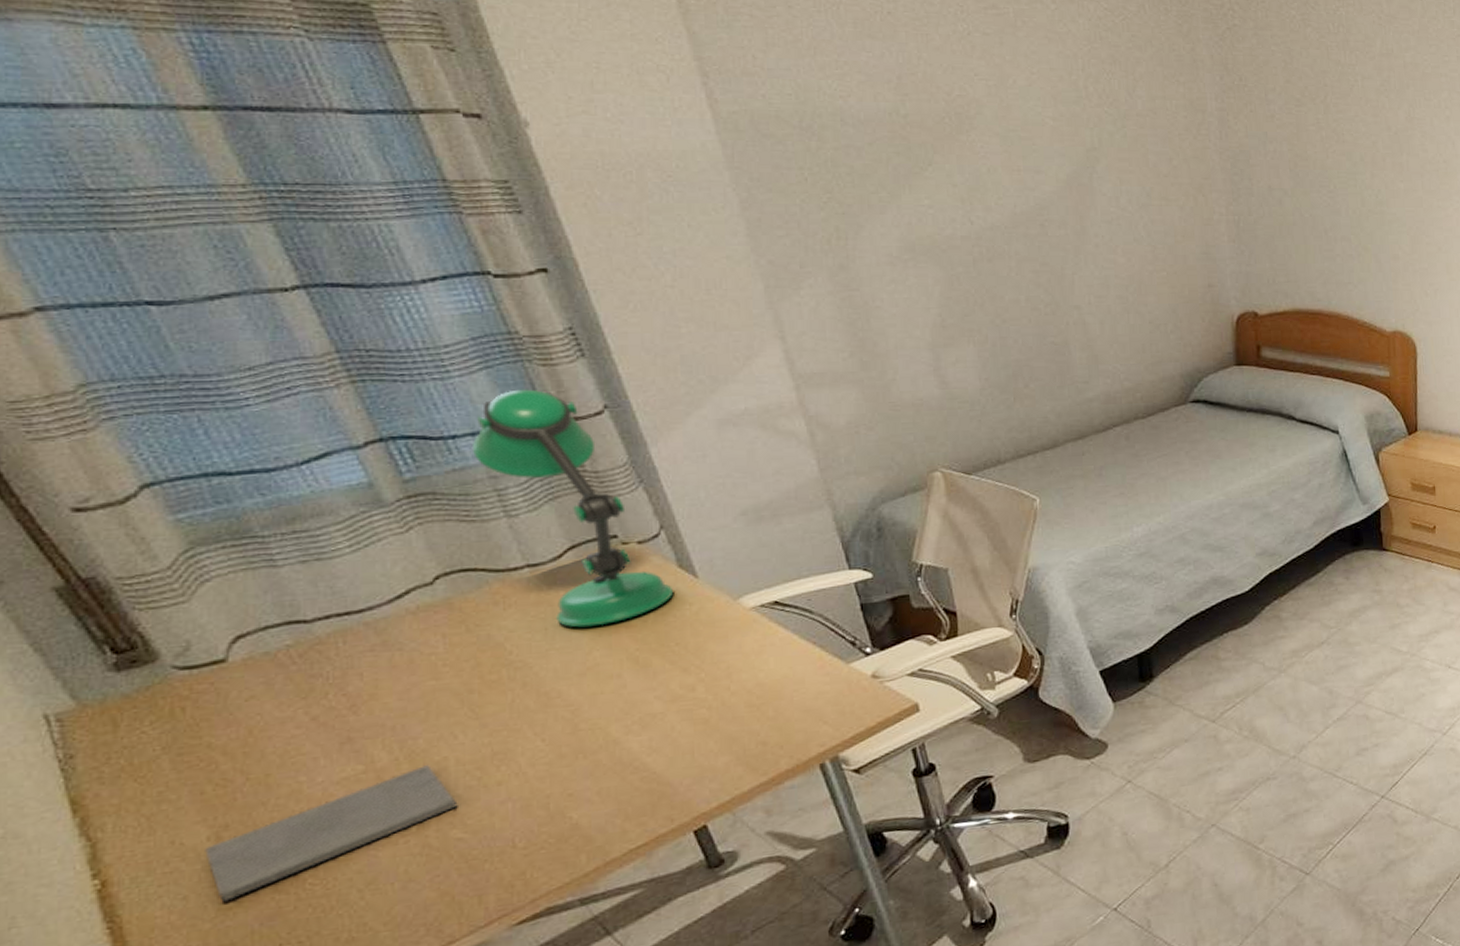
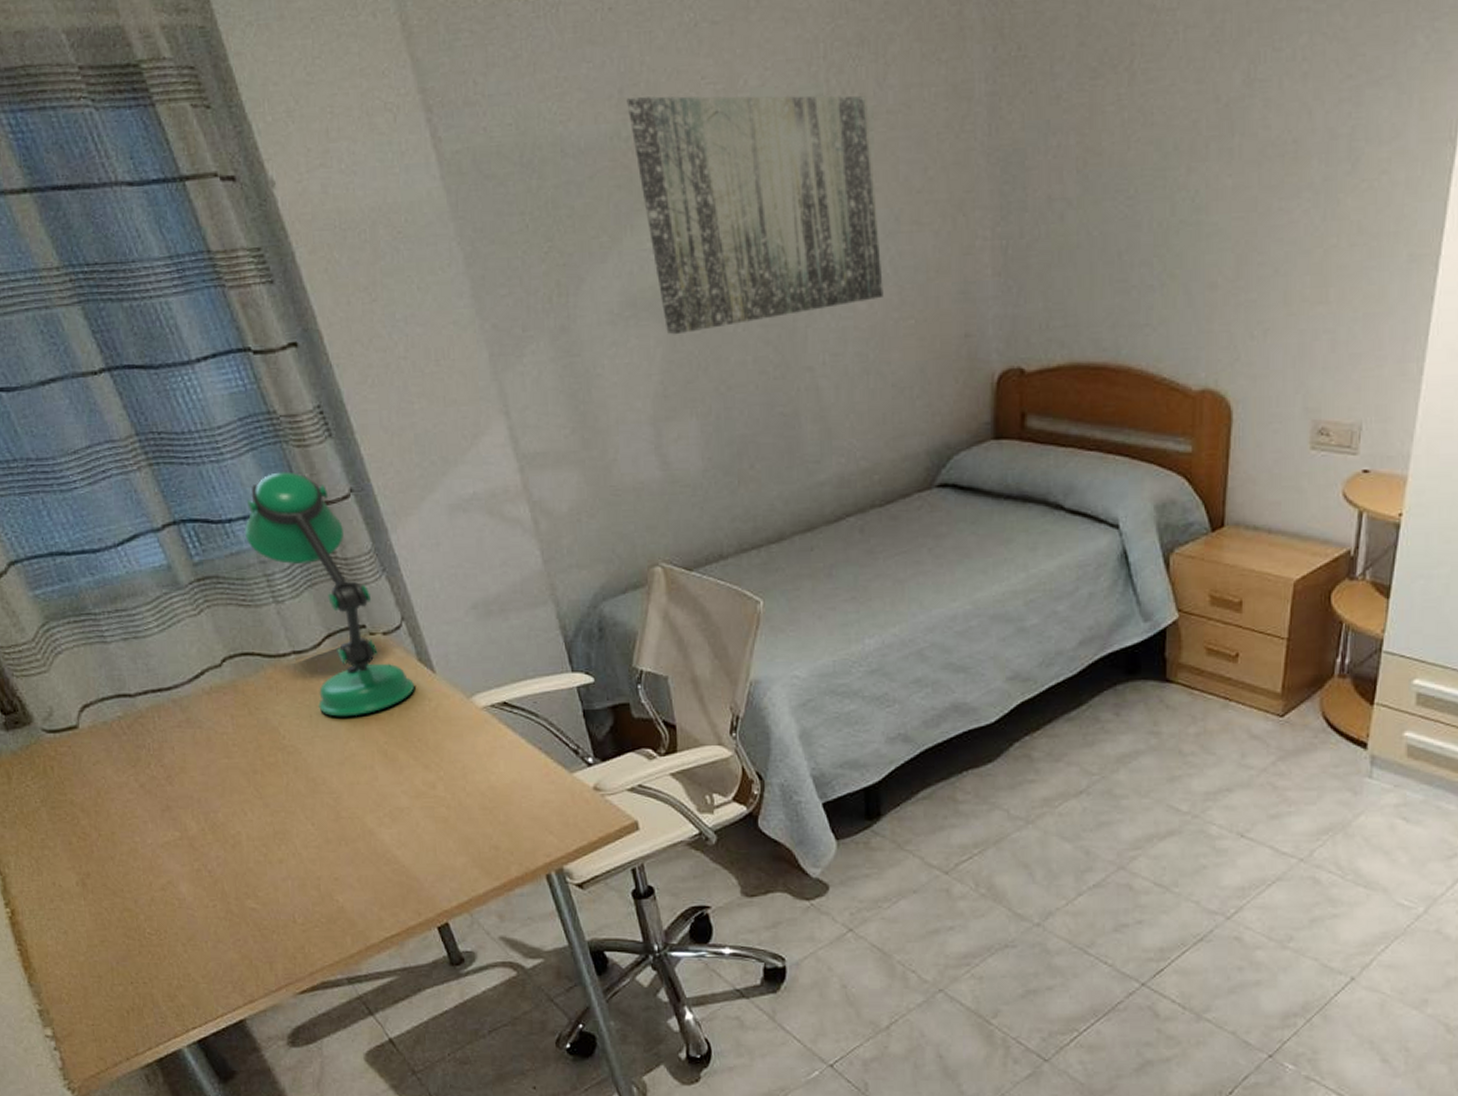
notepad: present [205,764,458,901] -> none [75,837,251,939]
wall art: none [905,83,1139,276] -> present [626,95,884,335]

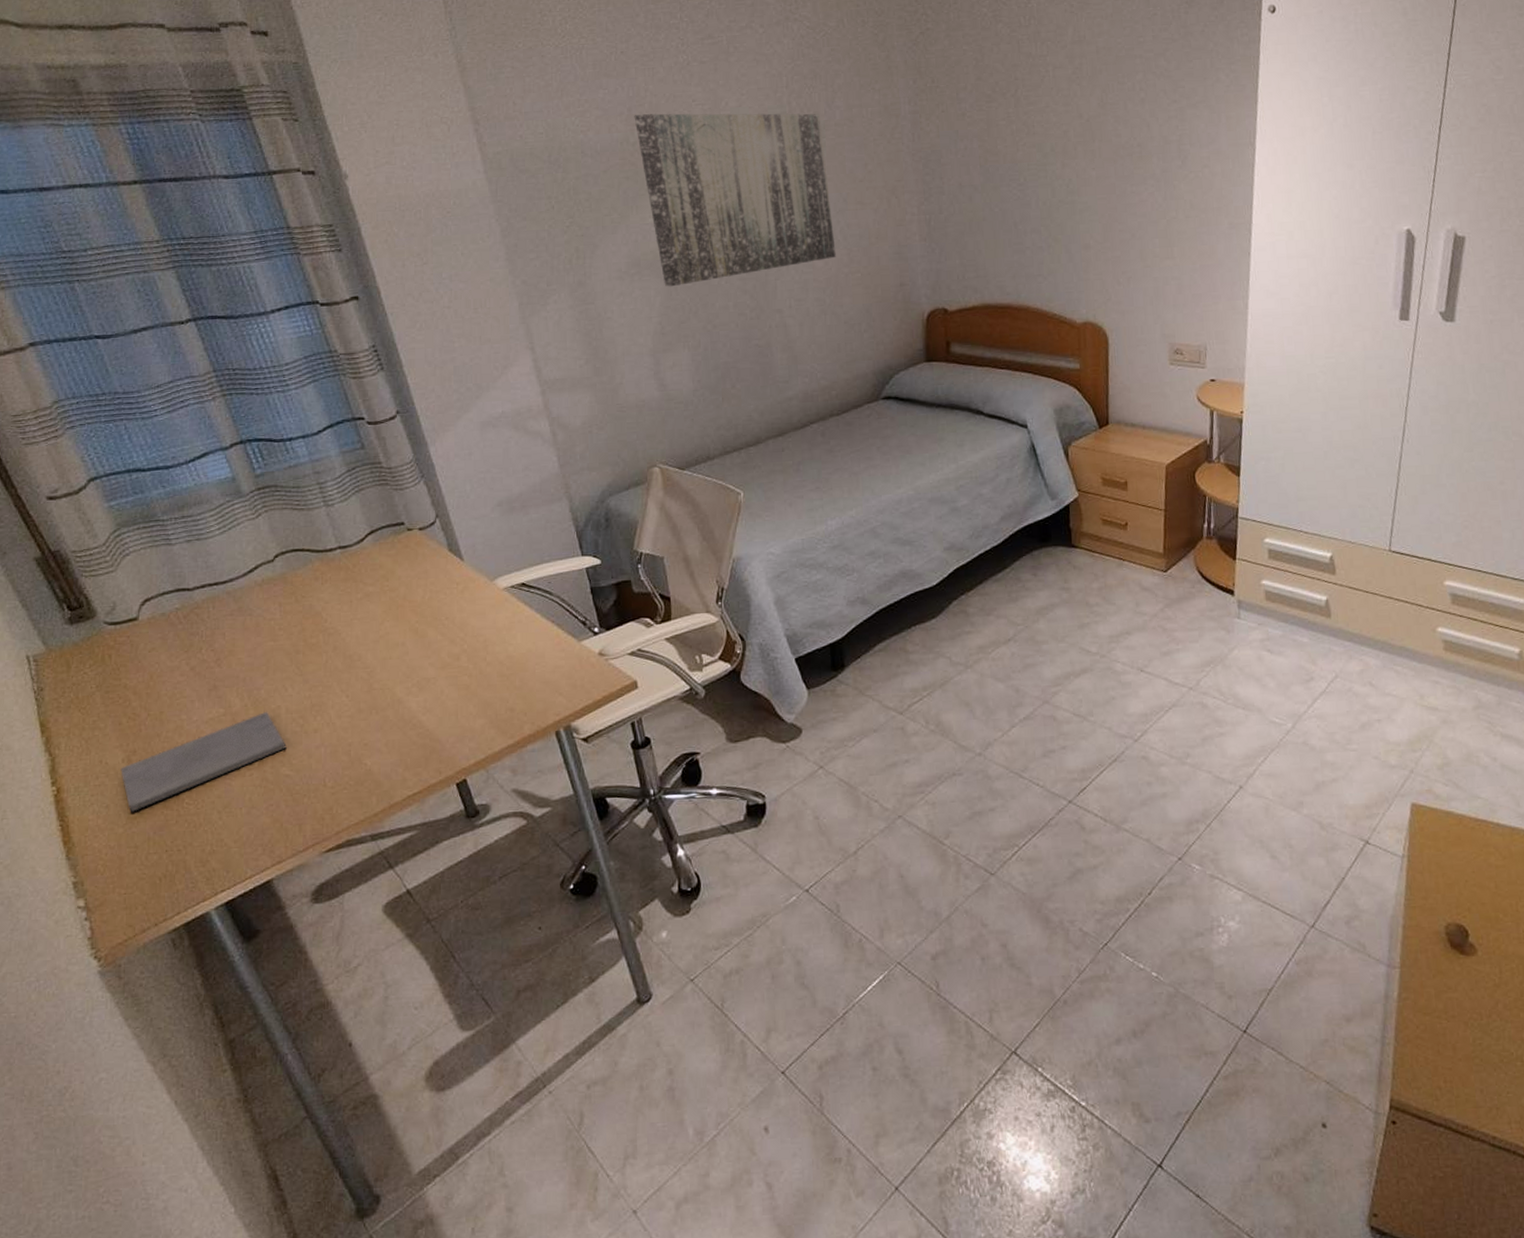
notepad: none [75,837,251,939] -> present [120,711,287,812]
desk lamp: present [245,471,415,717] -> none [303,398,445,601]

